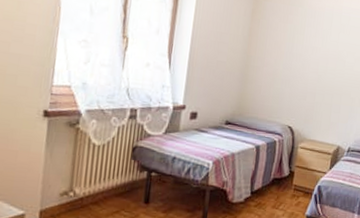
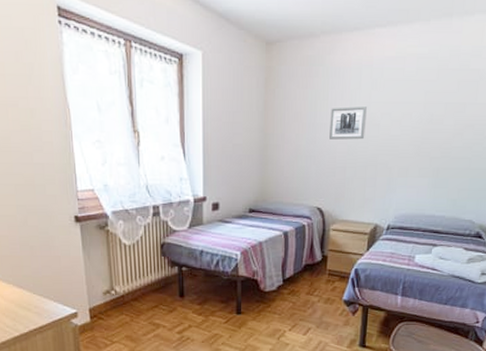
wall art: none [303,42,336,72] -> present [329,107,367,140]

